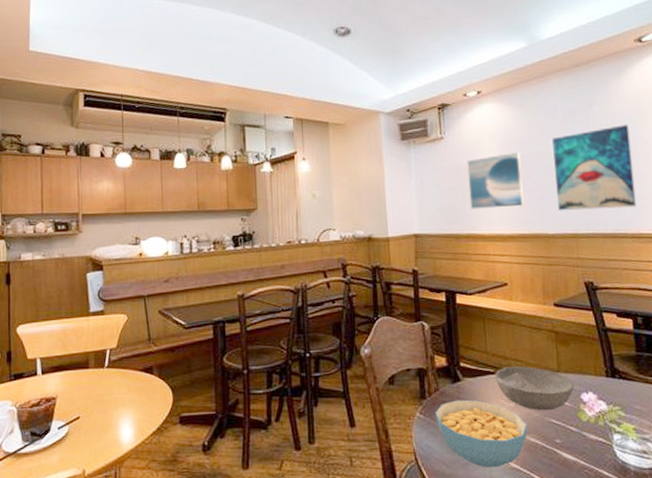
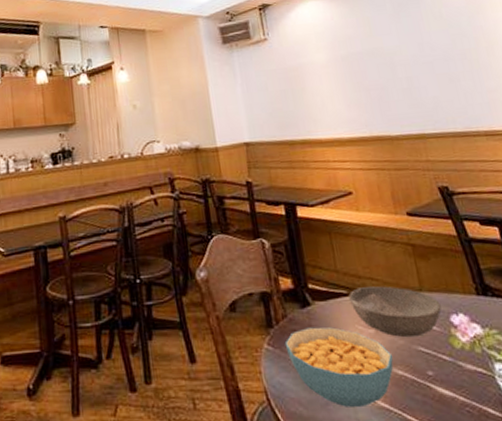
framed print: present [467,151,524,210] -> none [294,49,362,113]
wall art: present [552,125,637,211] -> none [384,15,486,110]

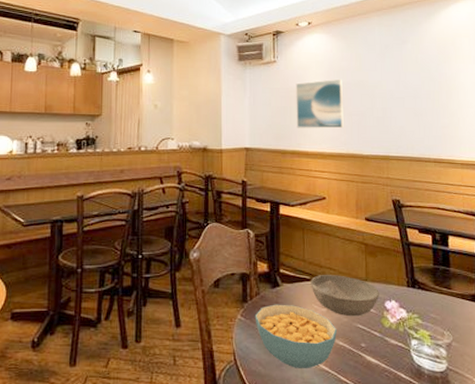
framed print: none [294,49,362,113] -> present [296,79,344,129]

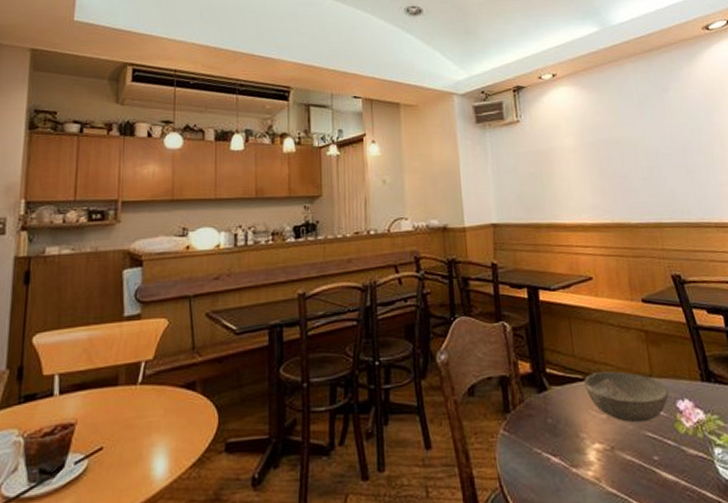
cereal bowl: present [255,304,337,368] -> none [520,412,623,493]
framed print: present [296,79,344,129] -> none [544,136,605,197]

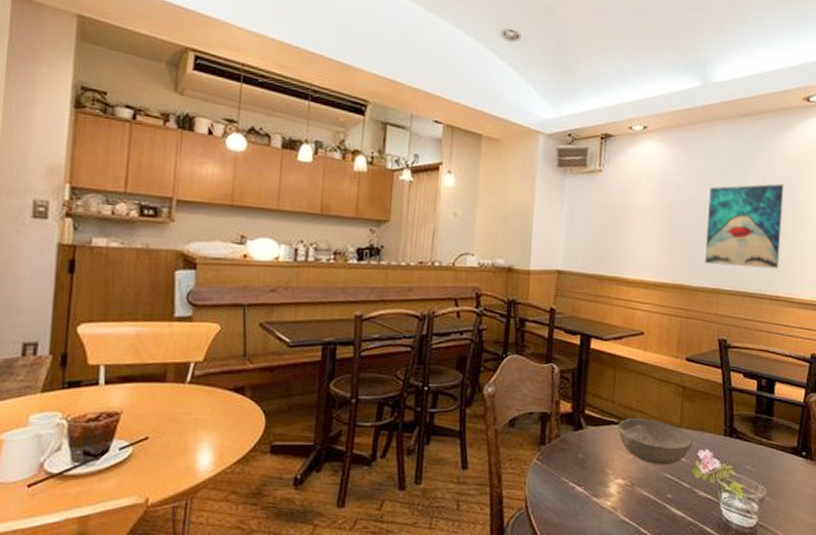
wall art: none [629,111,718,199] -> present [705,184,784,269]

